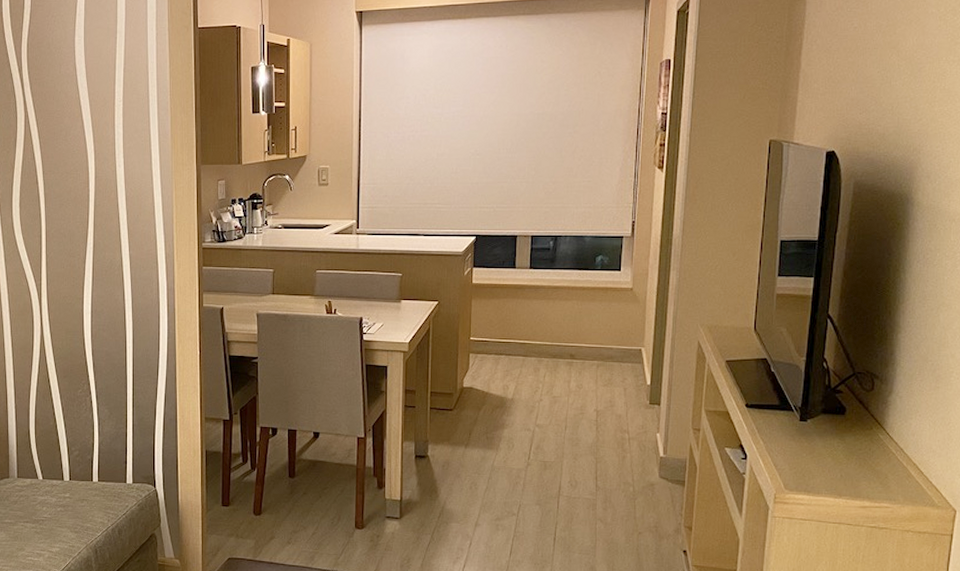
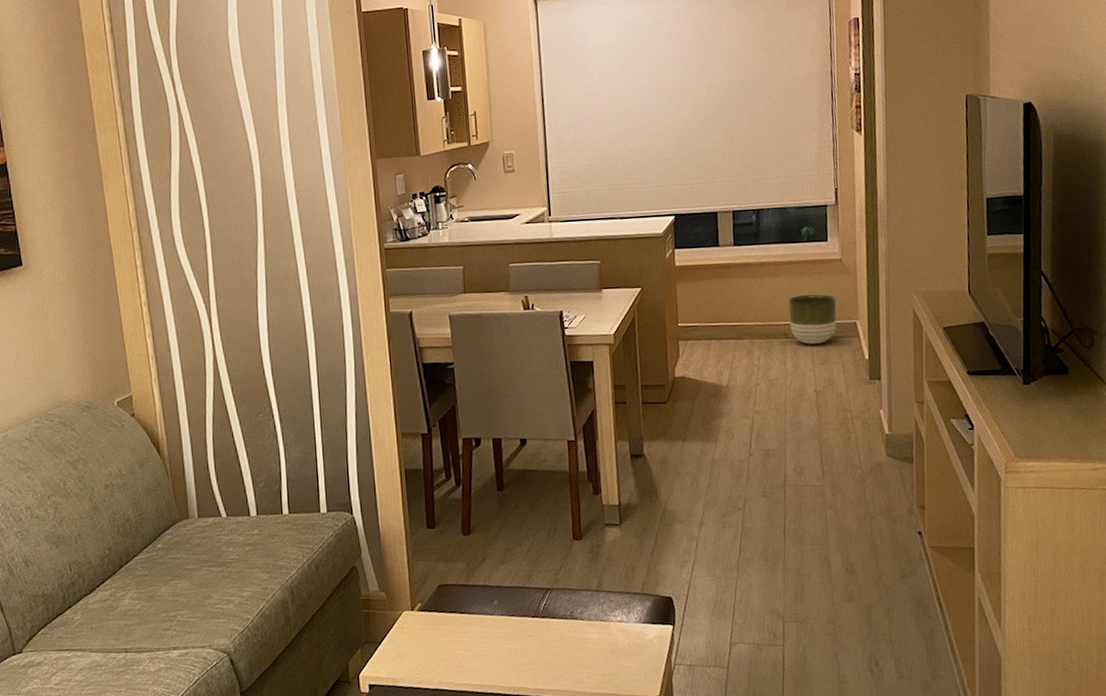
planter: none [577,320,624,367] -> present [788,294,837,345]

